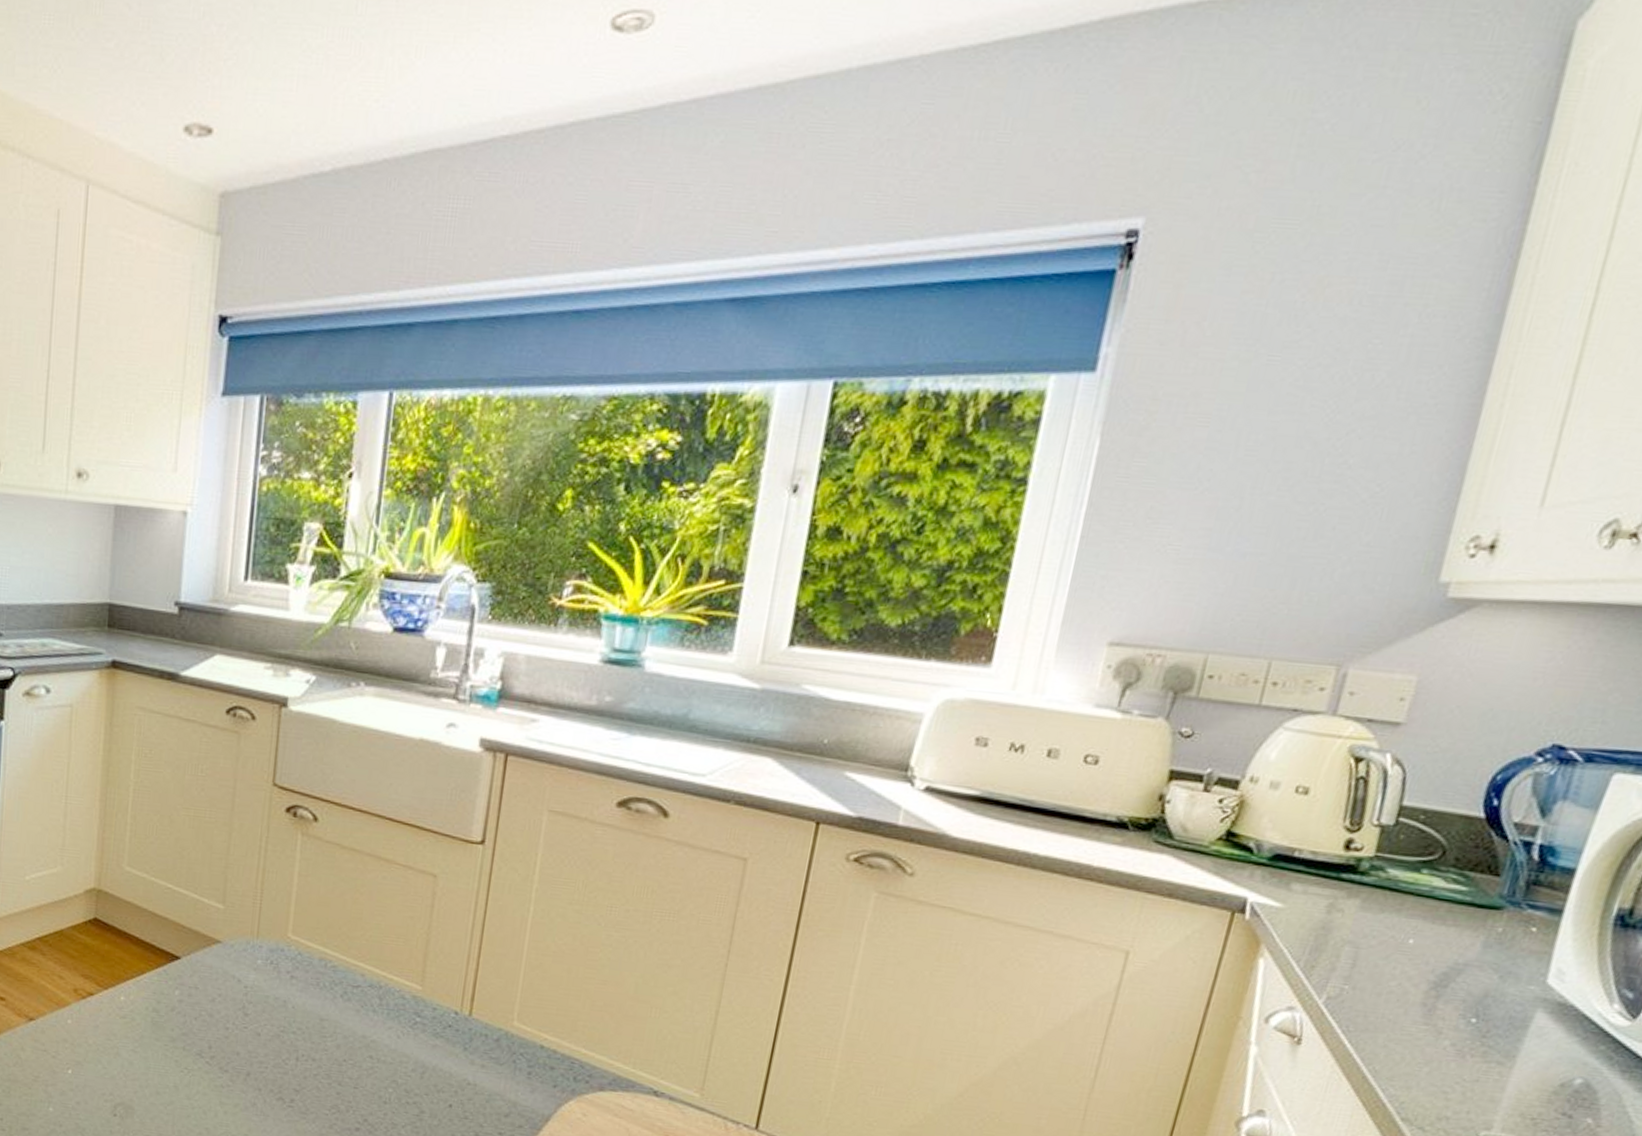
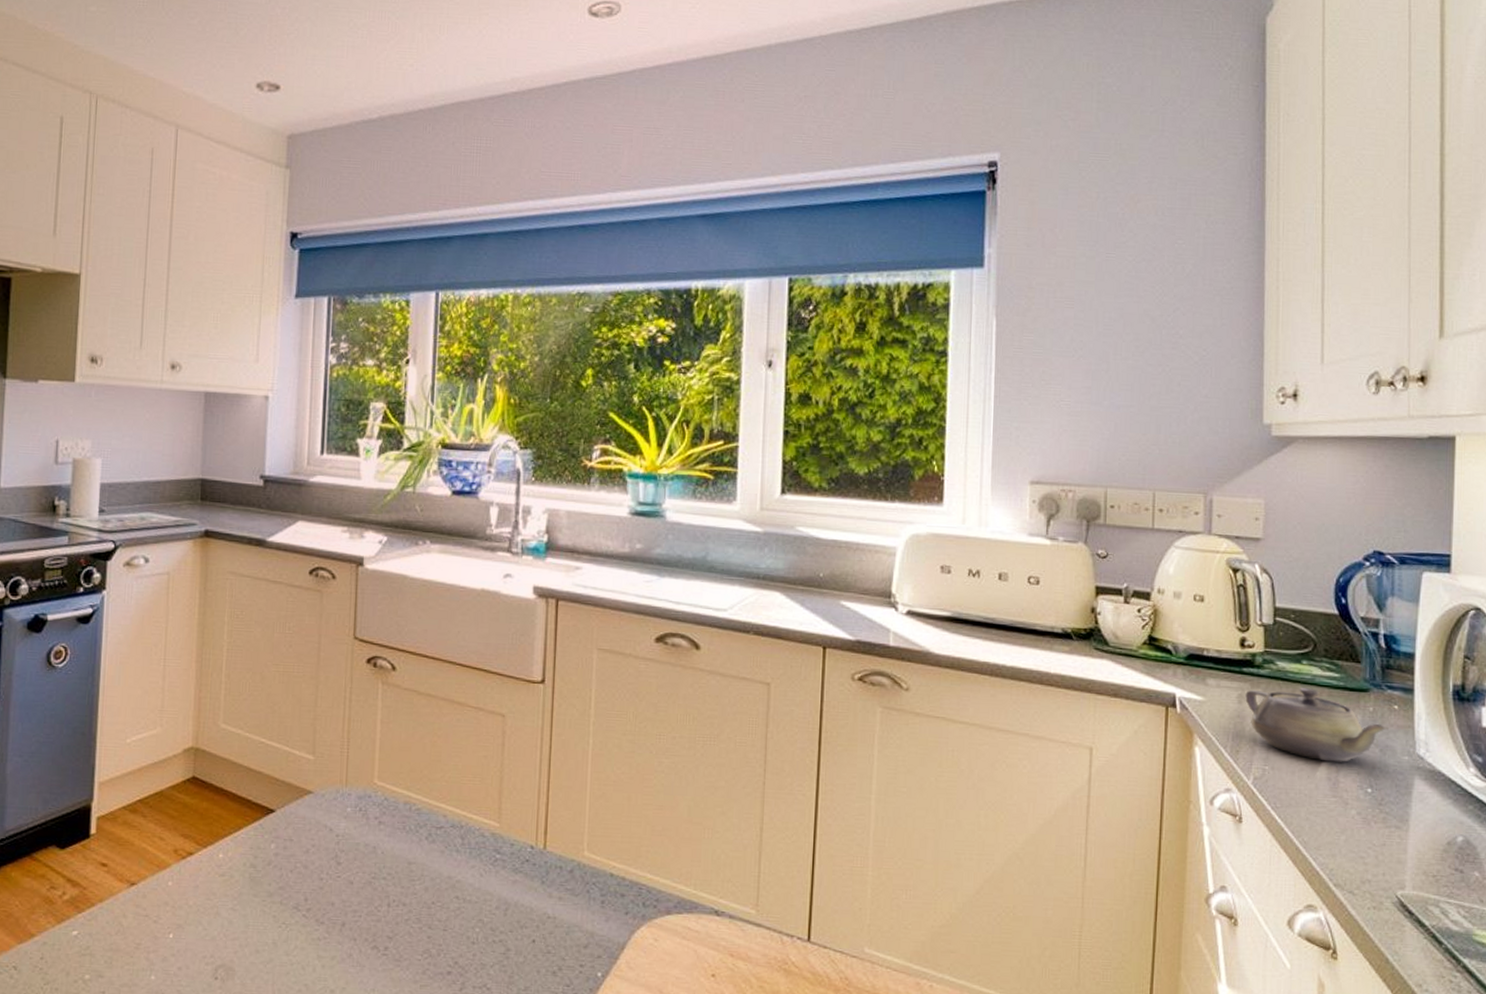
teapot: none [1336,898,1518,987] -> present [1245,688,1389,762]

